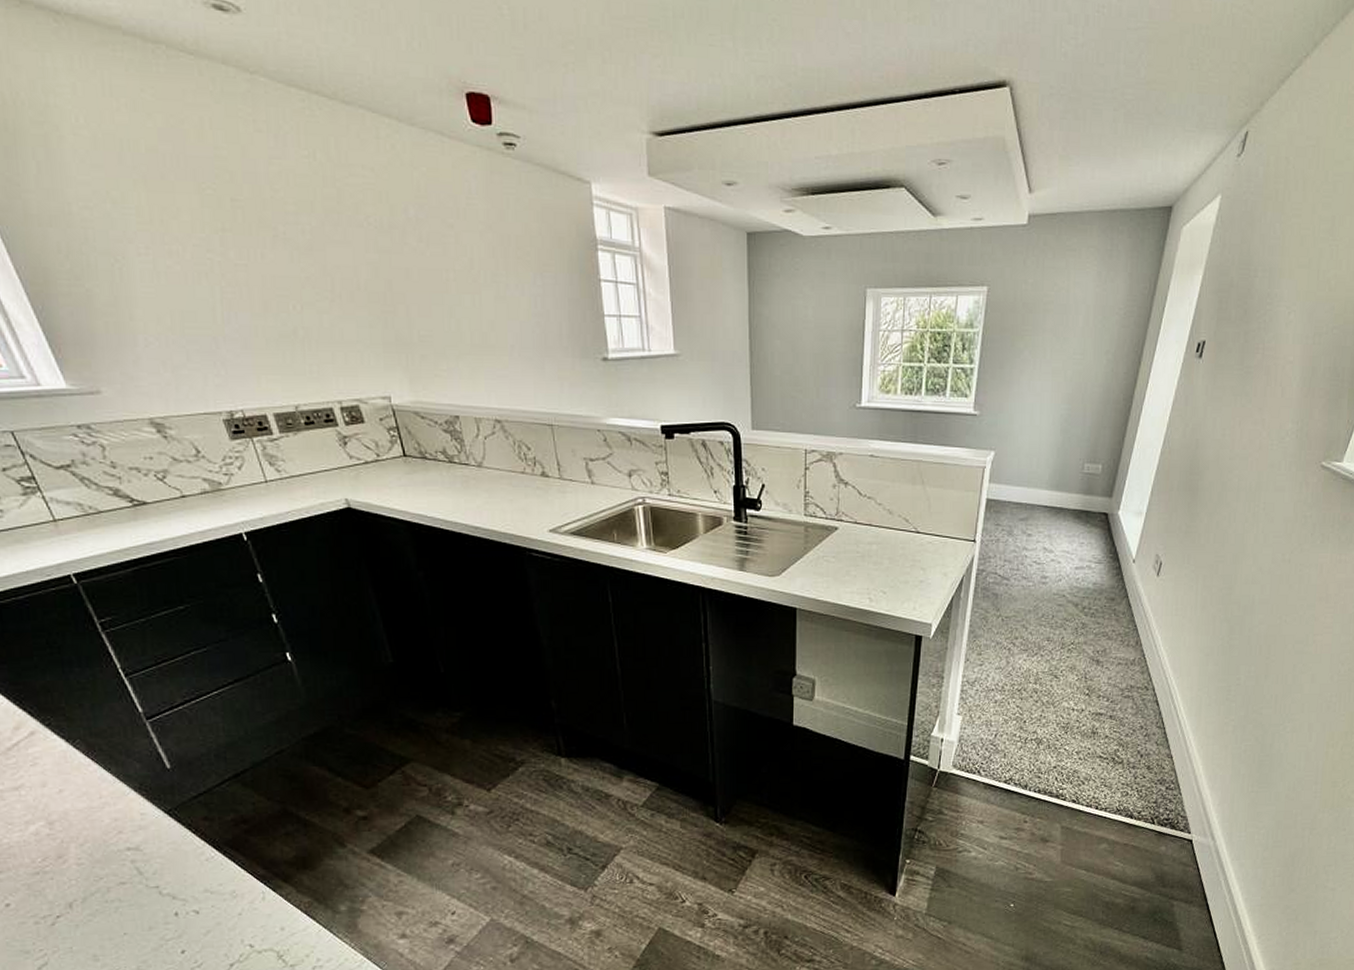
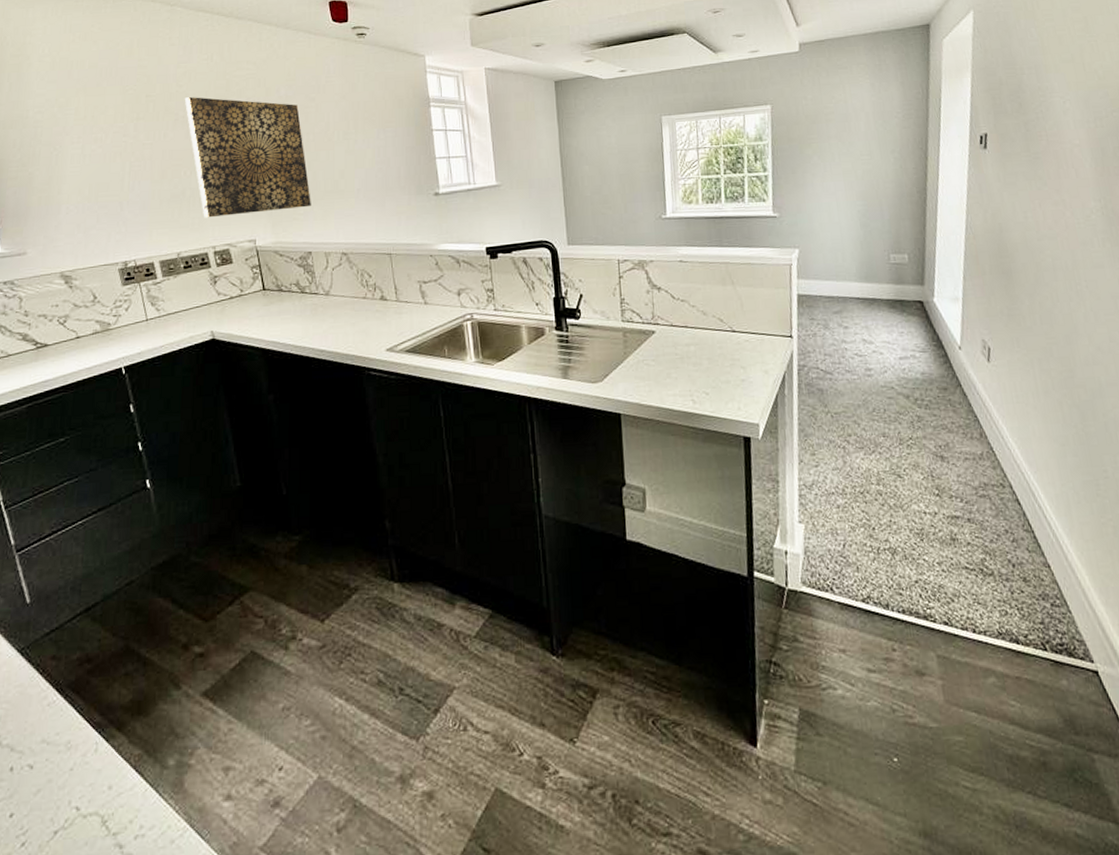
wall art: none [283,207,456,366] -> present [184,97,311,218]

